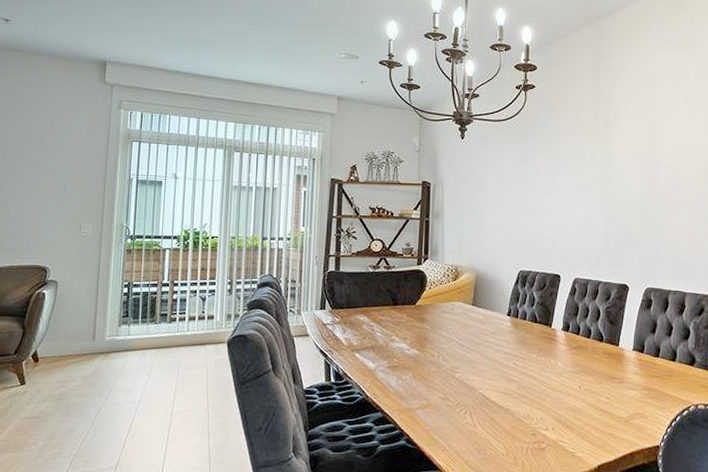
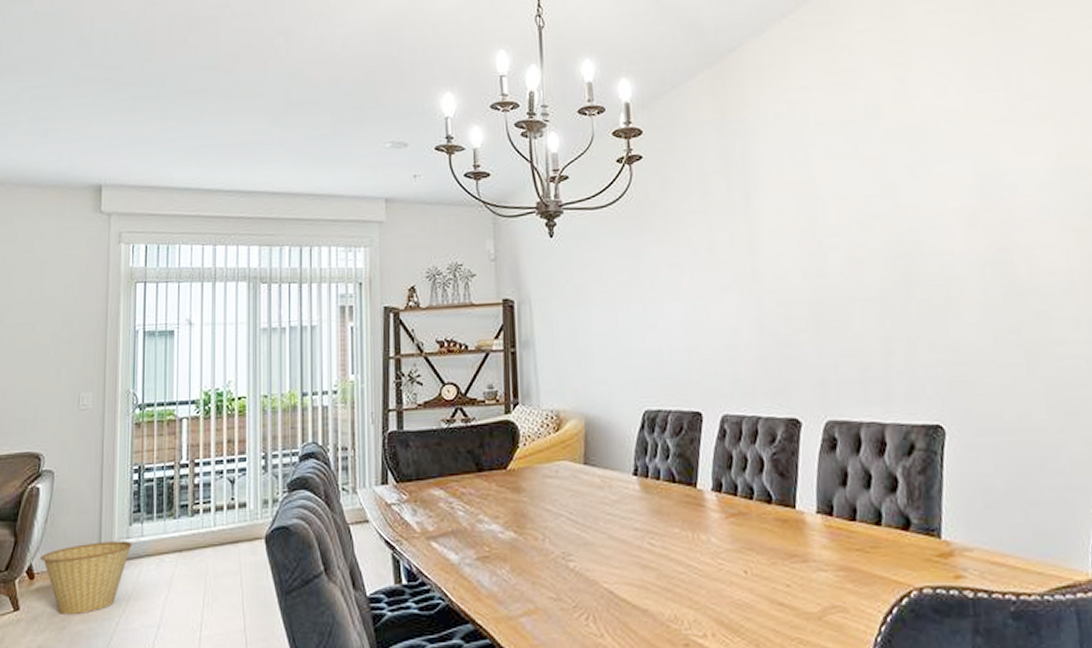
basket: none [44,337,121,390] -> present [40,541,132,614]

